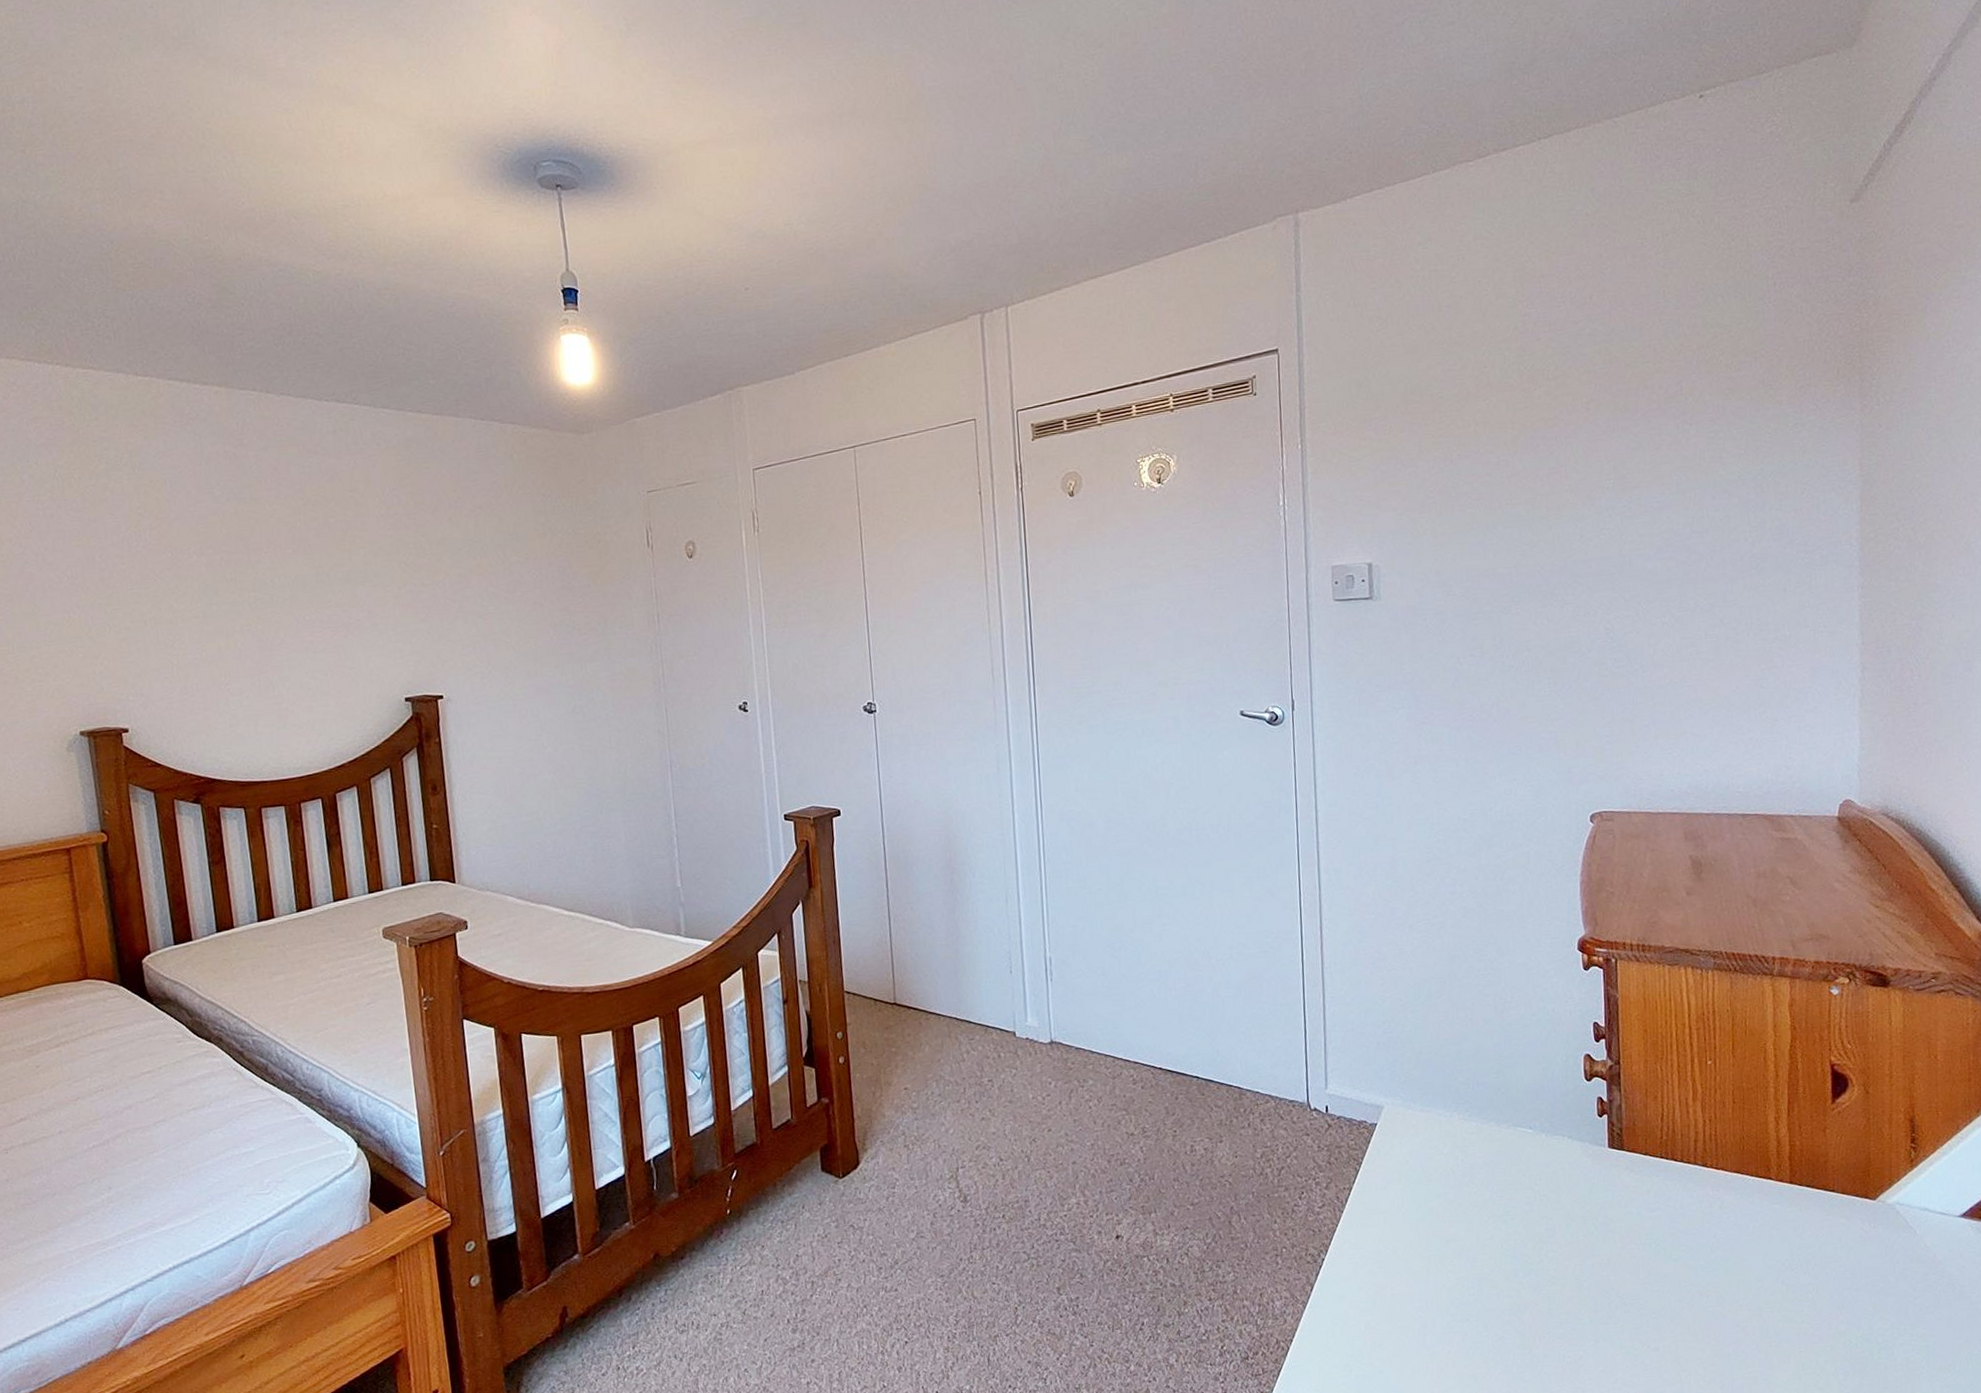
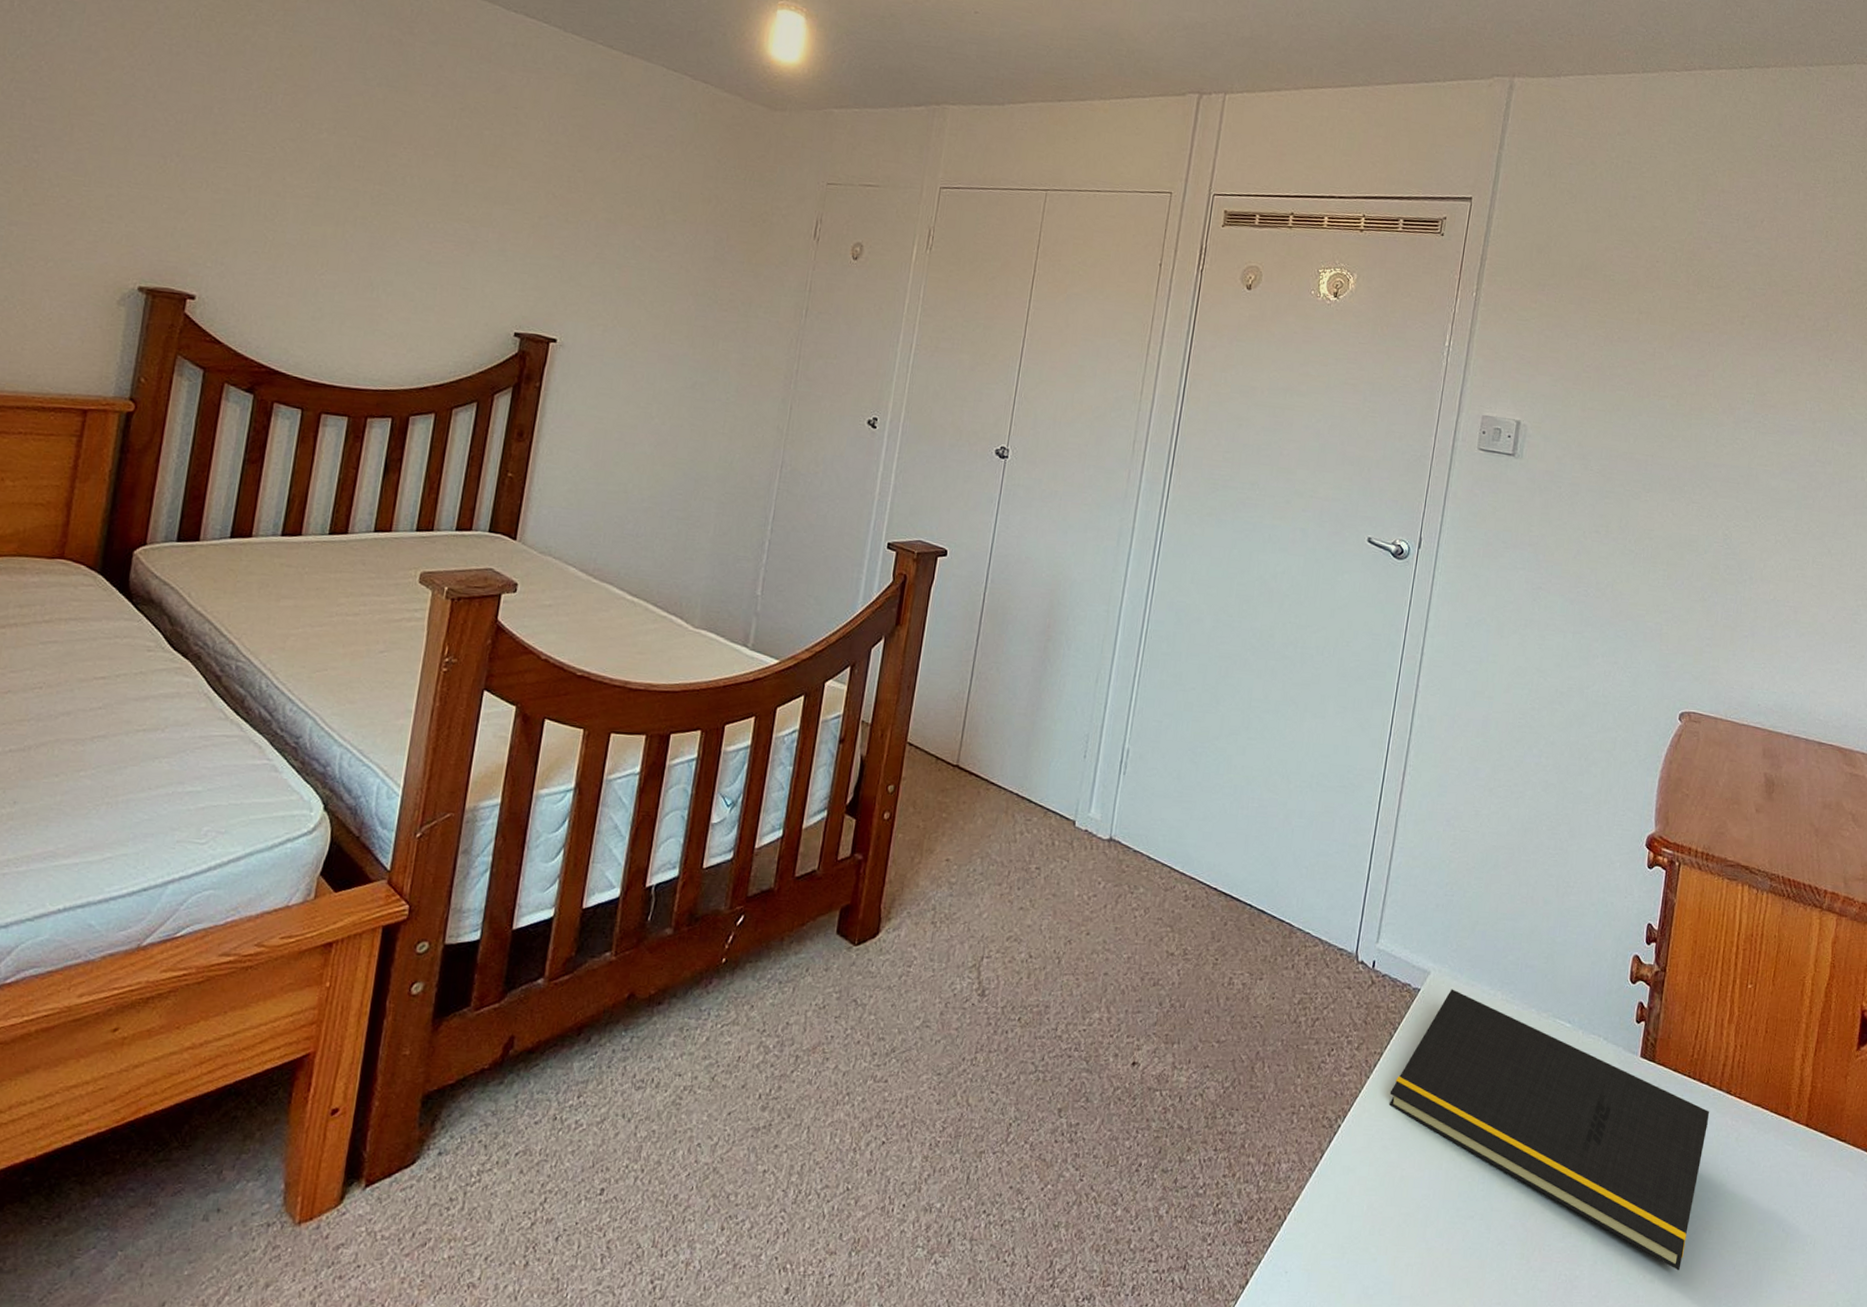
notepad: none [1365,1118,1689,1336] -> present [1389,989,1710,1271]

